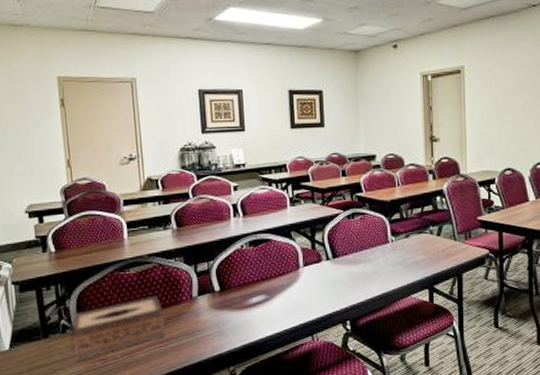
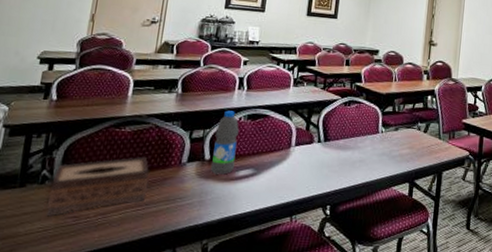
water bottle: none [219,239,247,304] -> present [210,110,239,175]

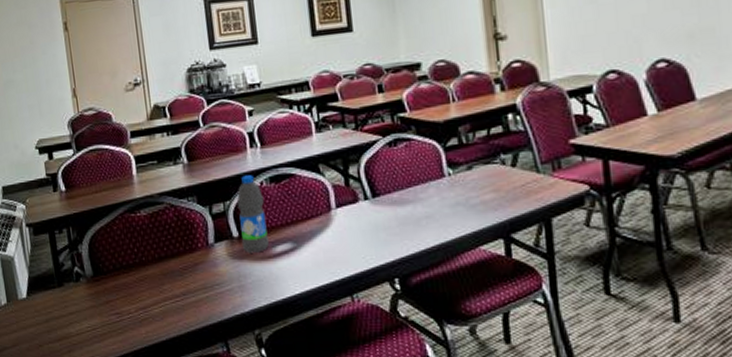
tissue box: present [47,157,149,217] -> none [86,242,182,315]

